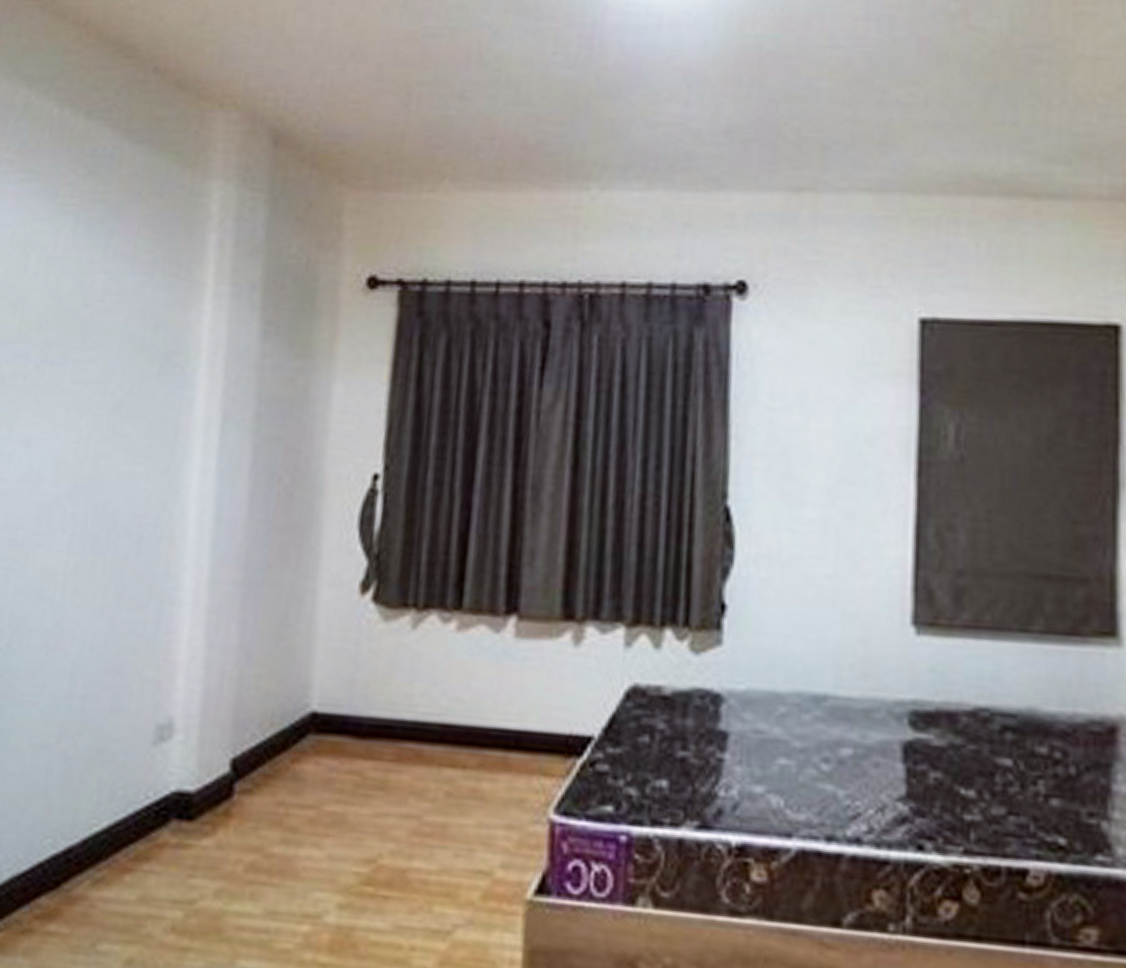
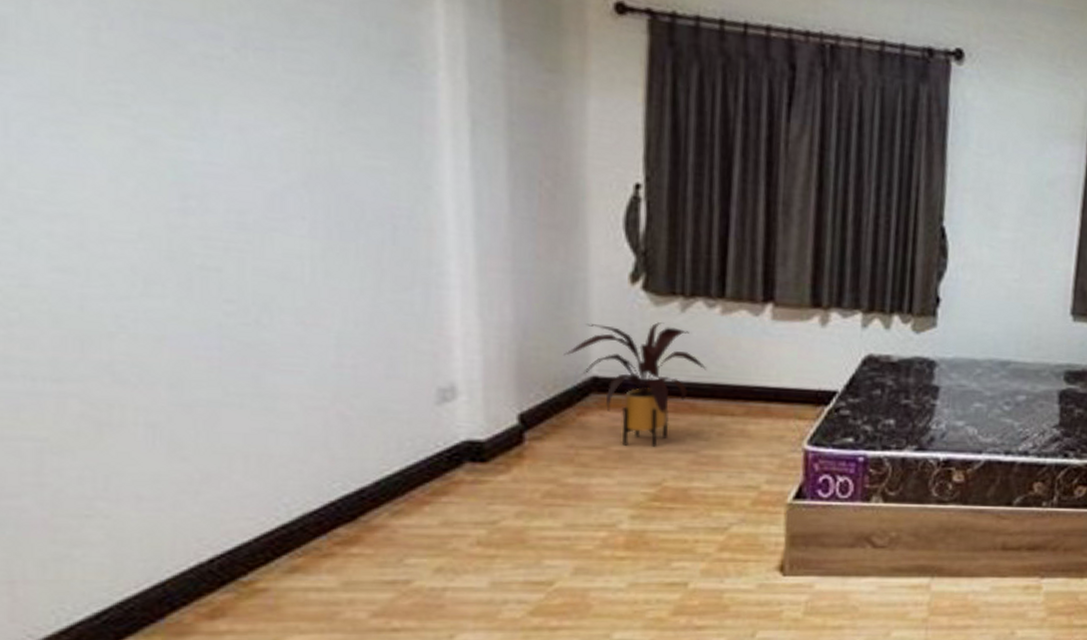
house plant: none [284,642,436,809] -> present [564,322,706,447]

